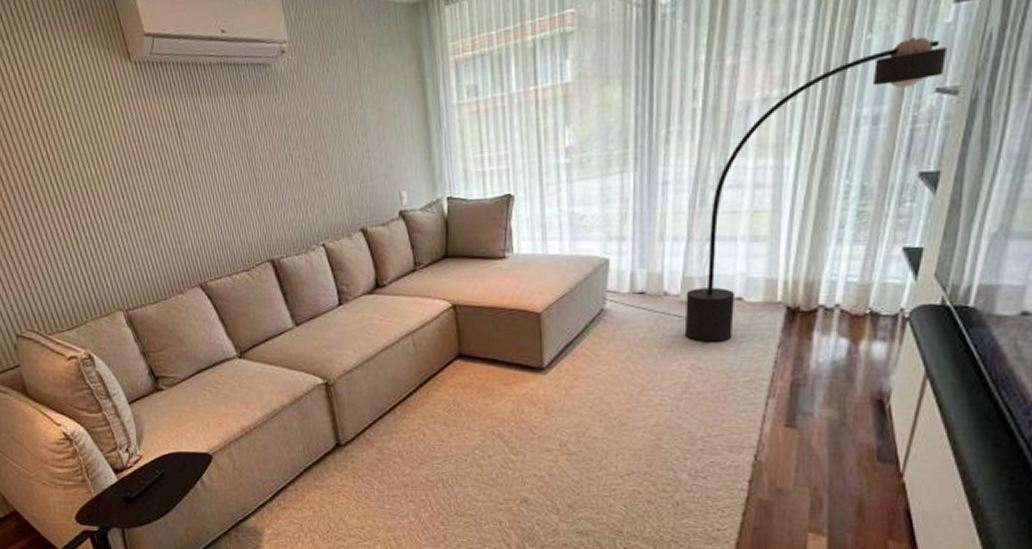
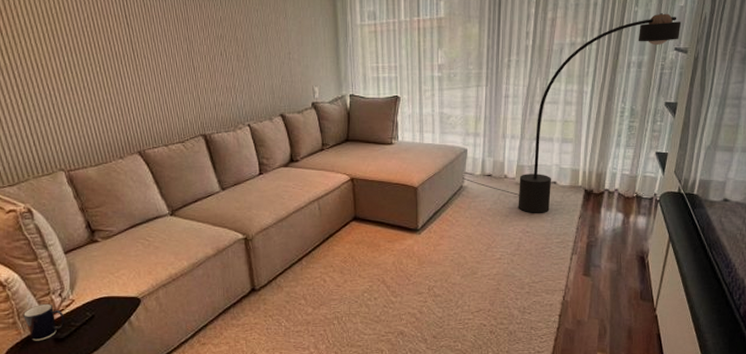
mug: none [91,459,135,500] -> present [22,303,65,341]

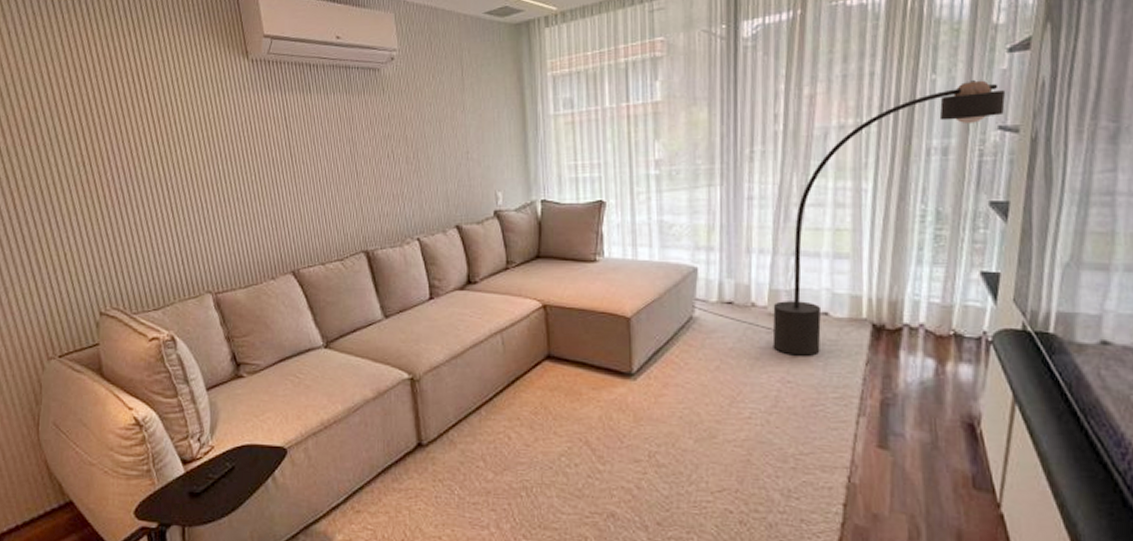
mug: present [22,303,65,341] -> none [157,449,203,494]

